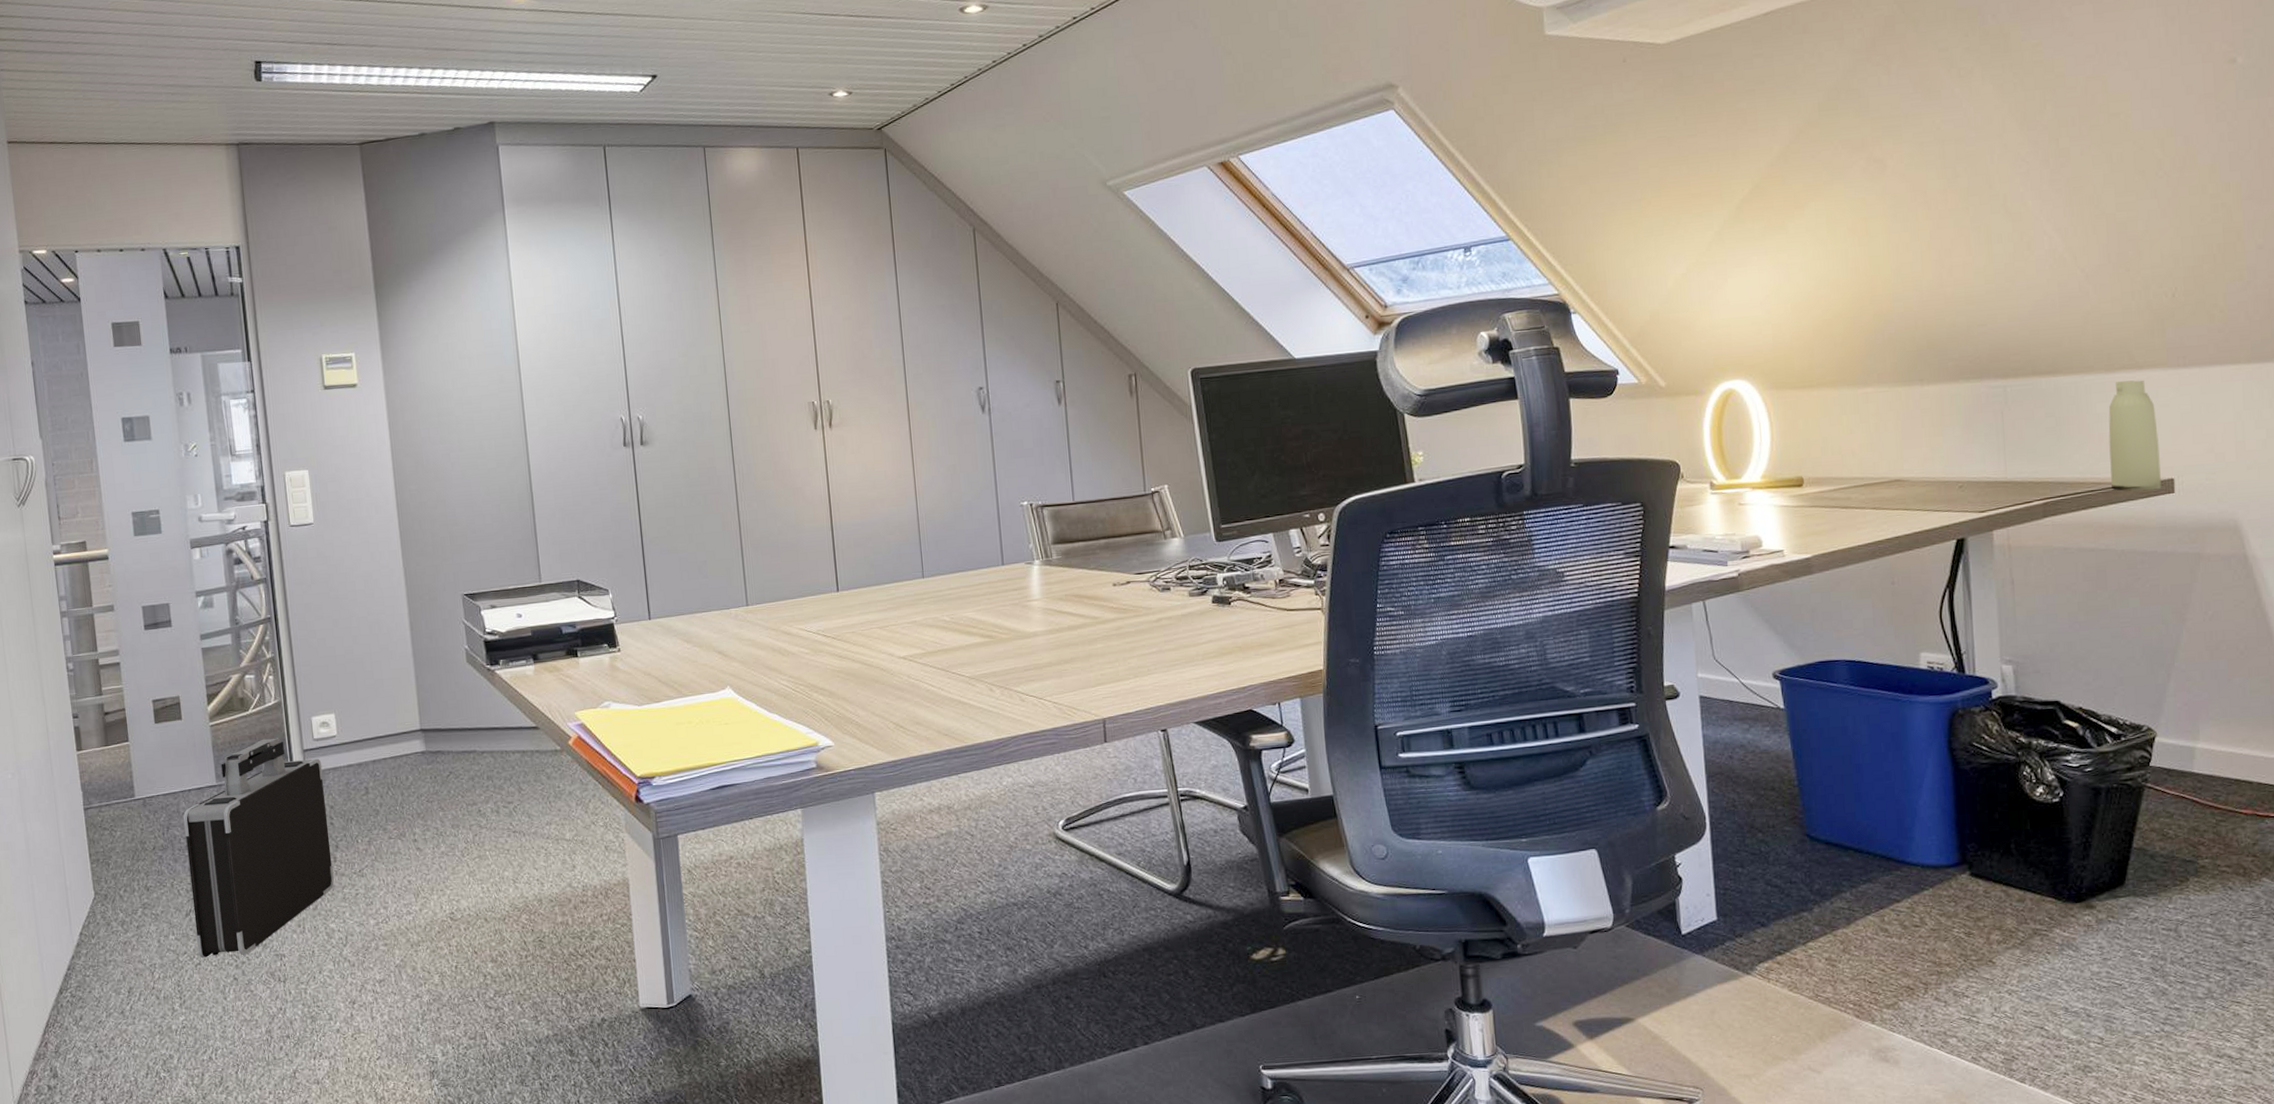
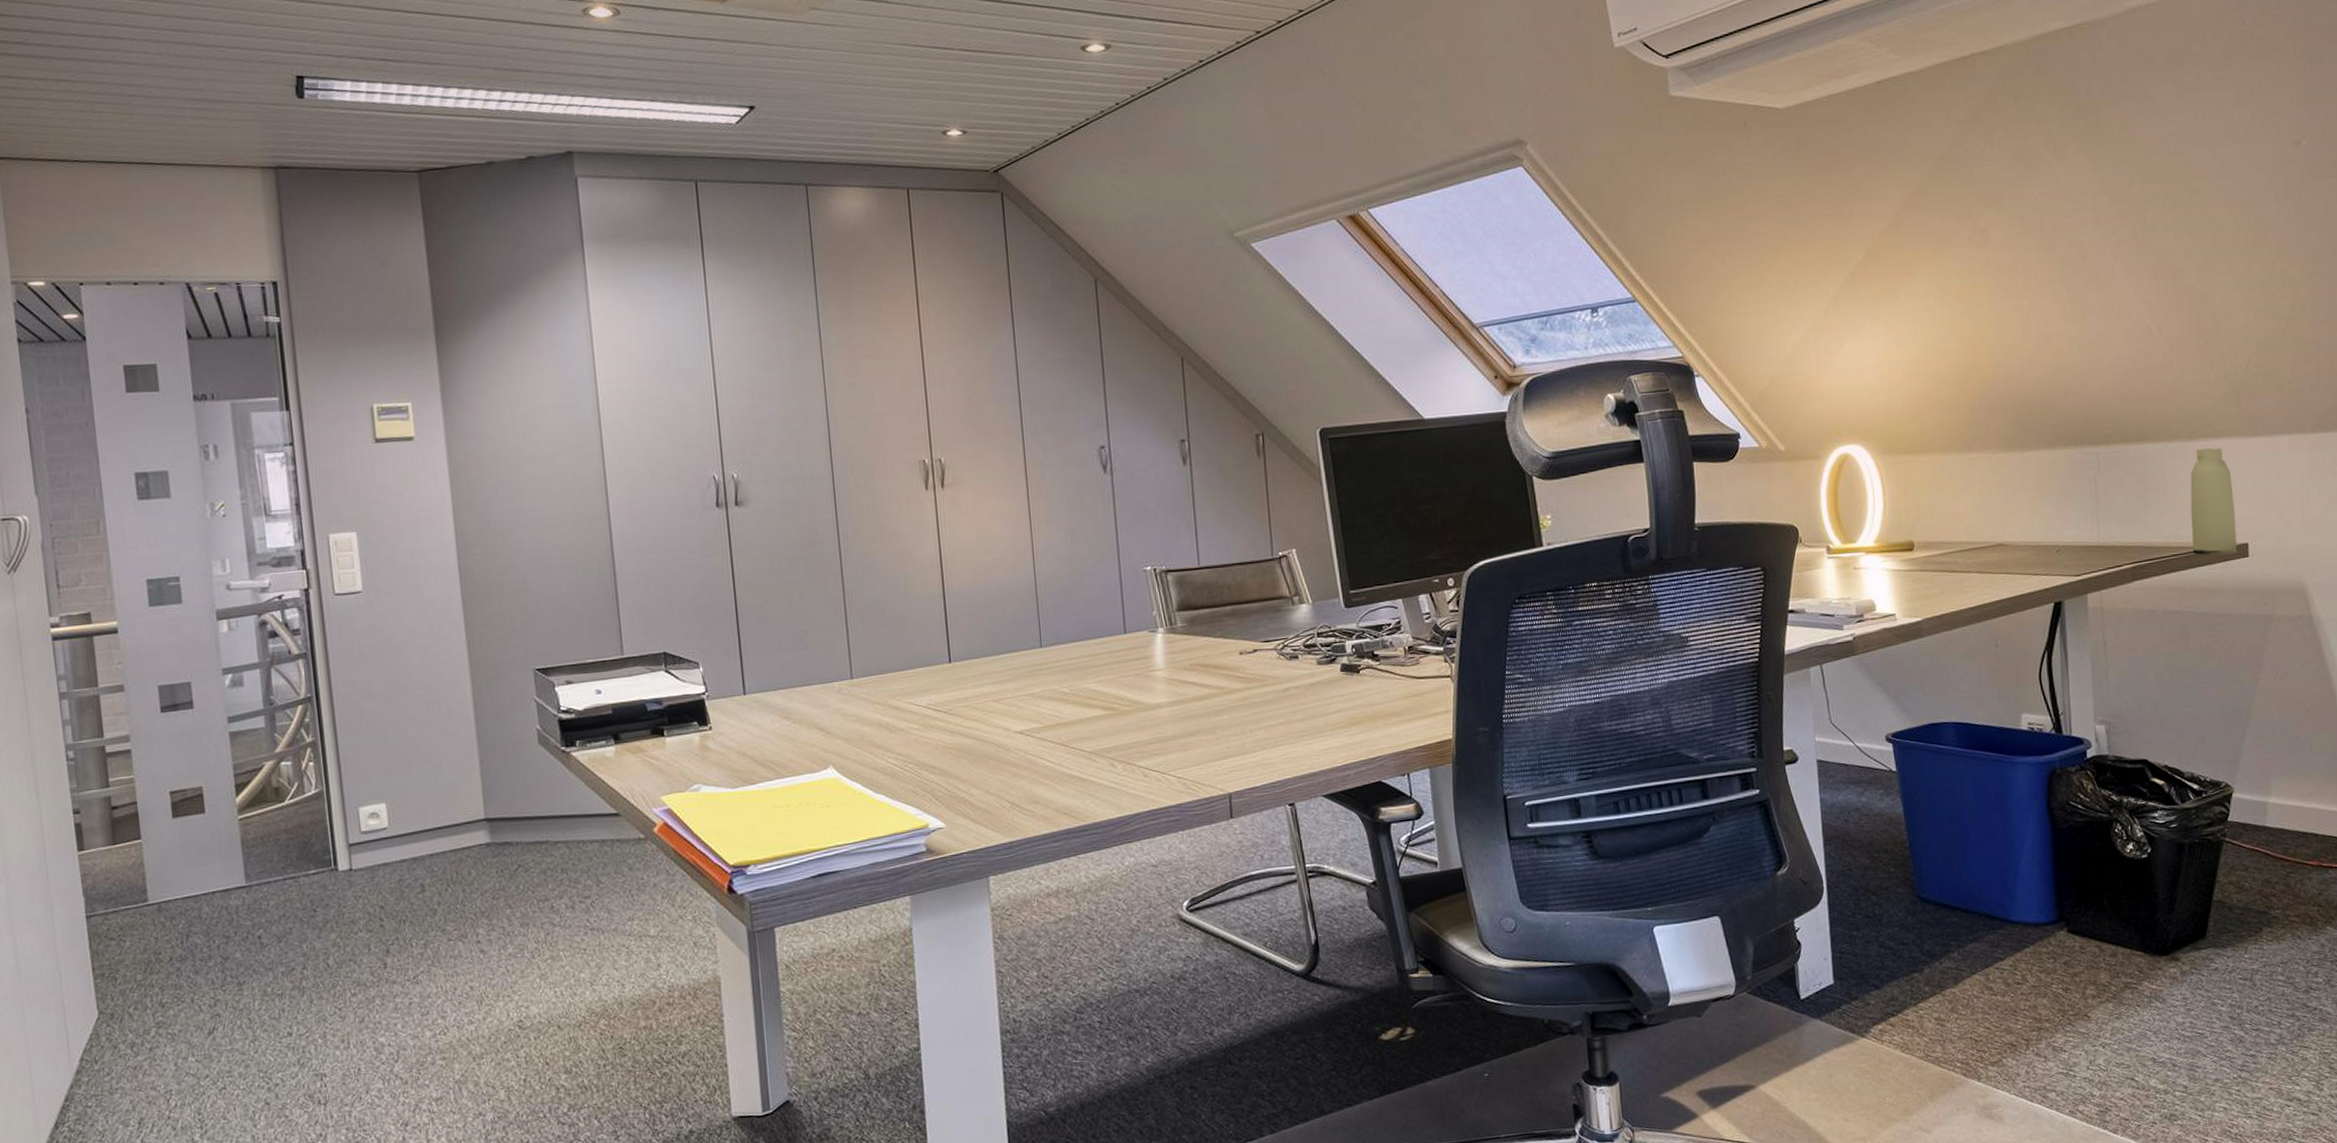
briefcase: present [183,737,334,958] -> none [205,831,384,1081]

